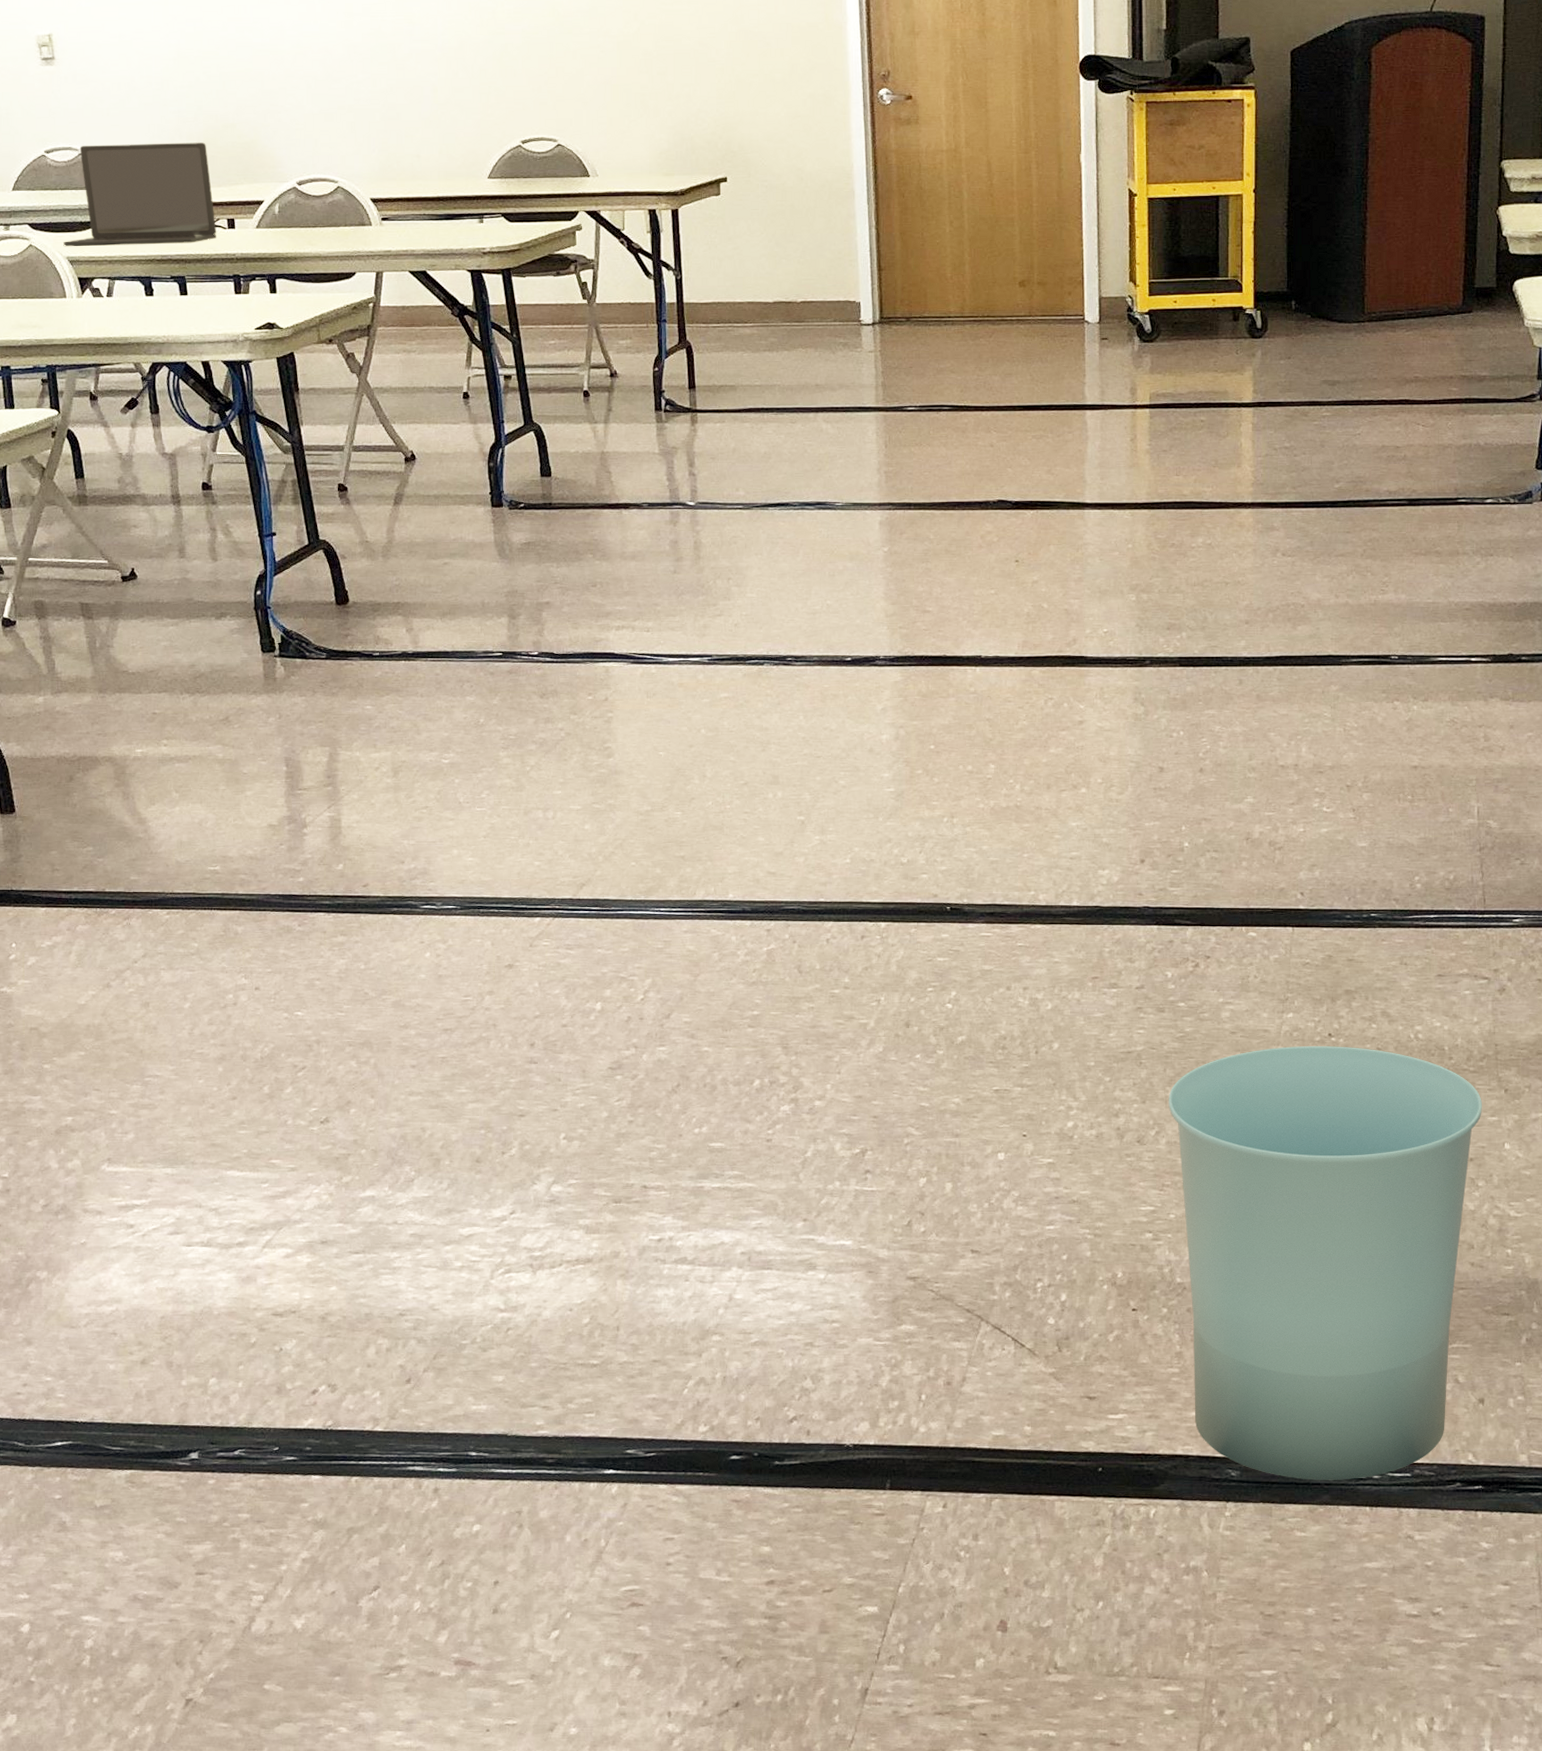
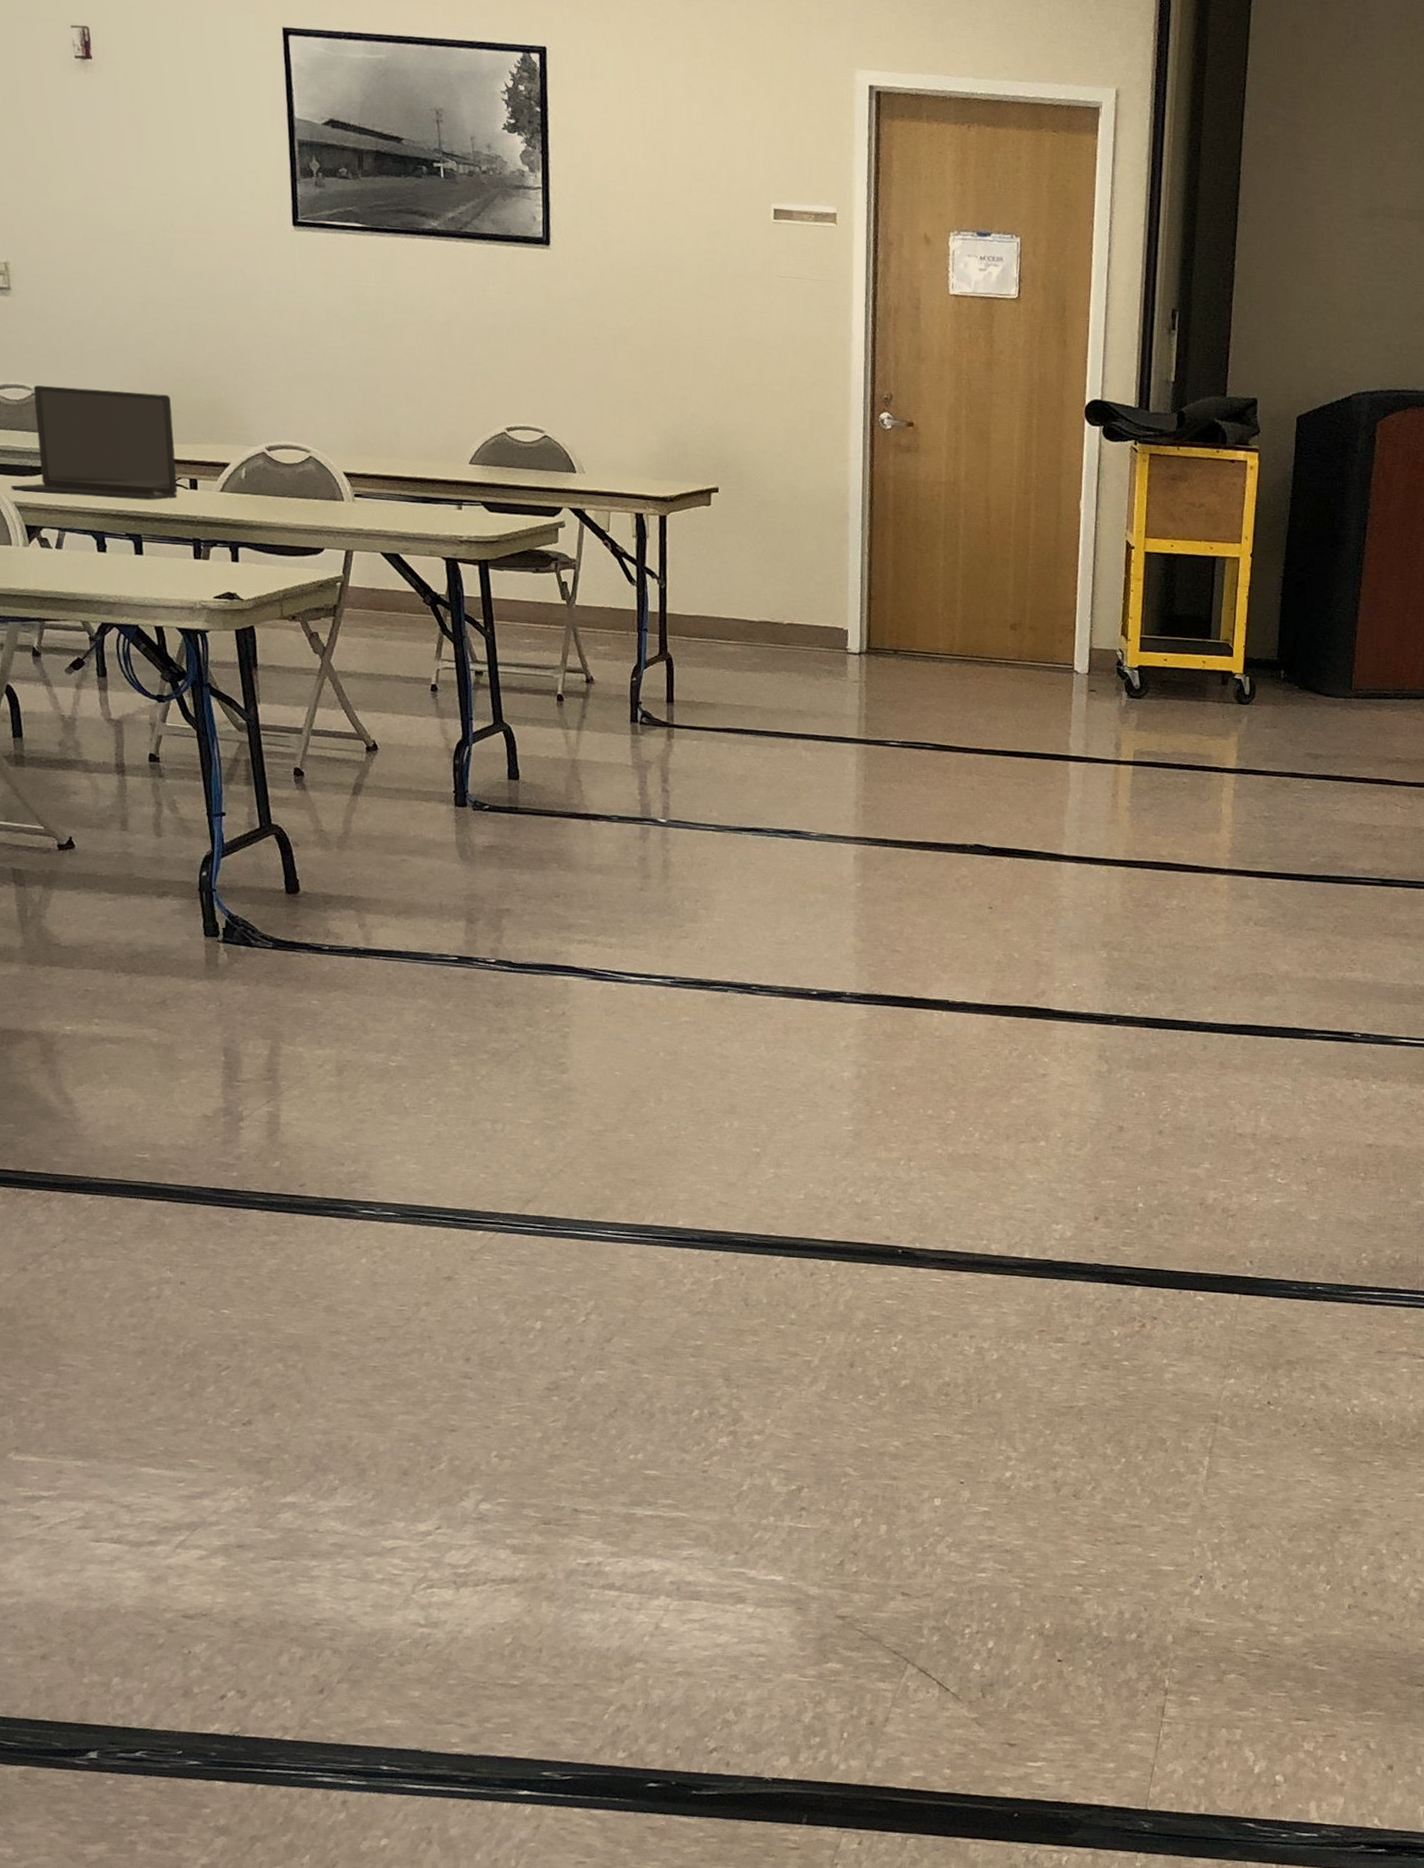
waste bin: present [1168,1046,1482,1480] -> none [1106,1411,1412,1837]

